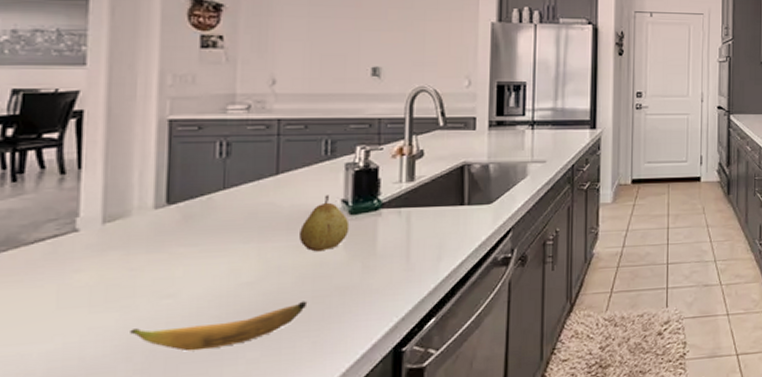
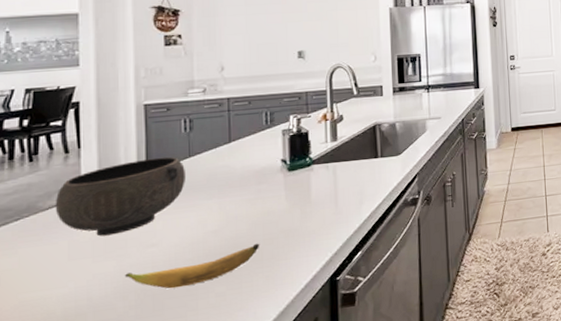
bowl: none [42,187,217,281] -> present [55,156,185,237]
fruit: present [300,195,350,252] -> none [250,156,289,203]

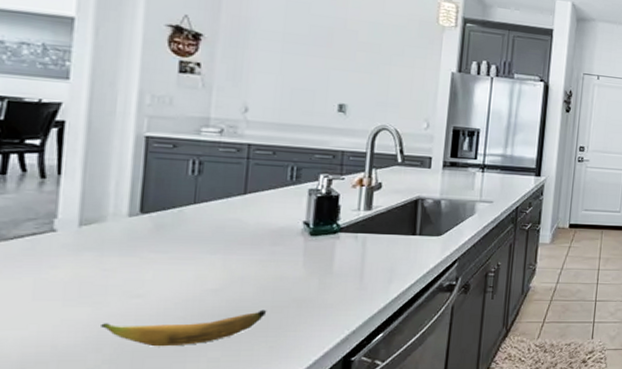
bowl: present [55,156,185,237] -> none [21,198,188,278]

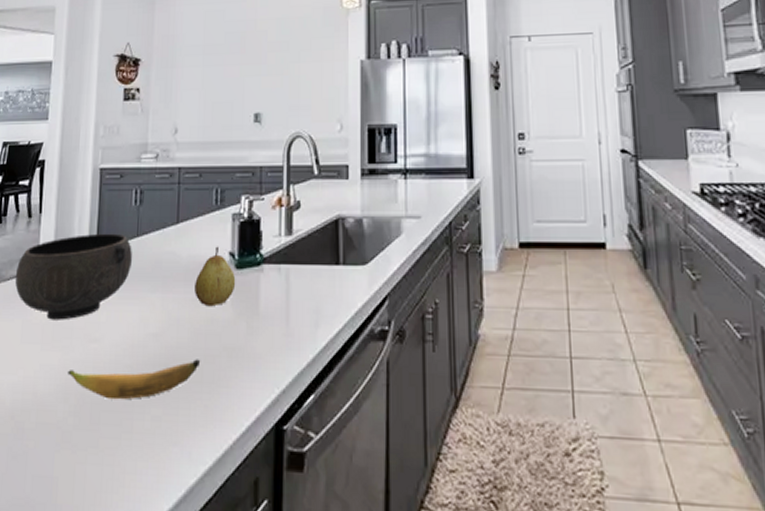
bowl: none [21,198,188,278] -> present [15,233,132,320]
fruit: none [262,216,310,267] -> present [195,246,236,307]

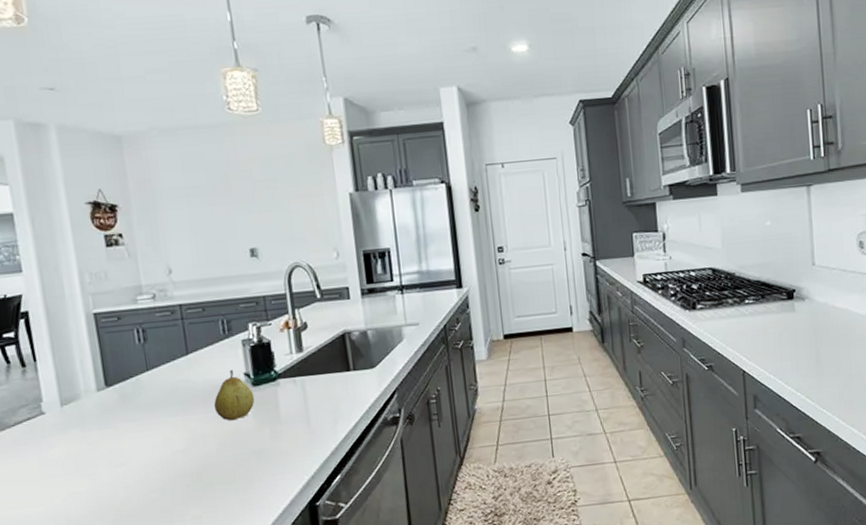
bowl: present [15,233,132,320] -> none [20,370,147,455]
banana: present [68,359,201,400] -> none [98,464,232,510]

